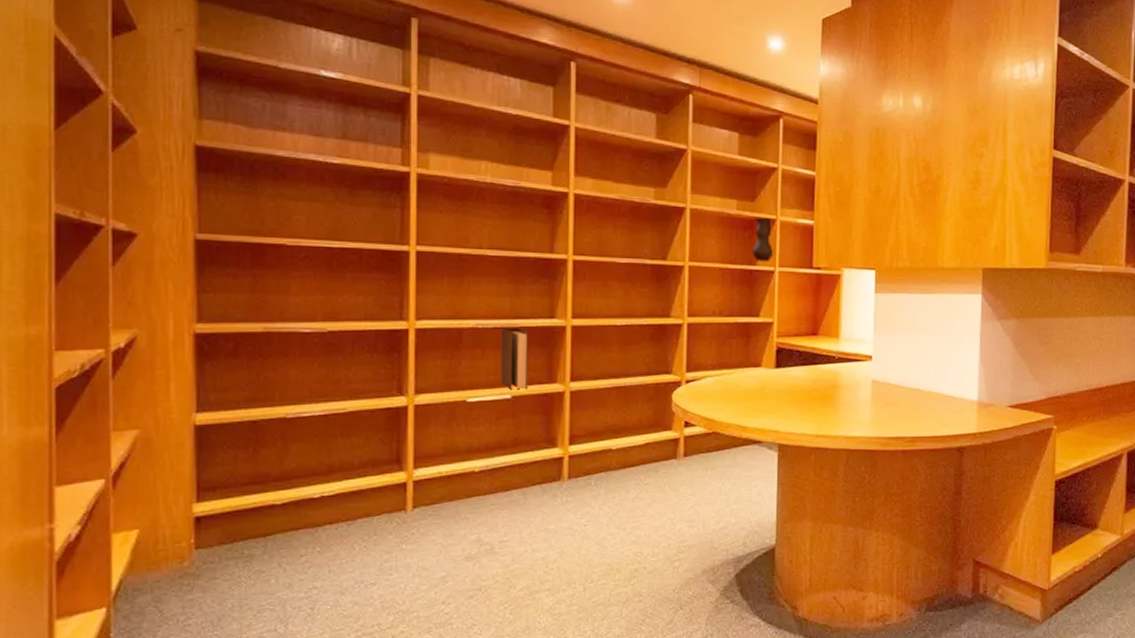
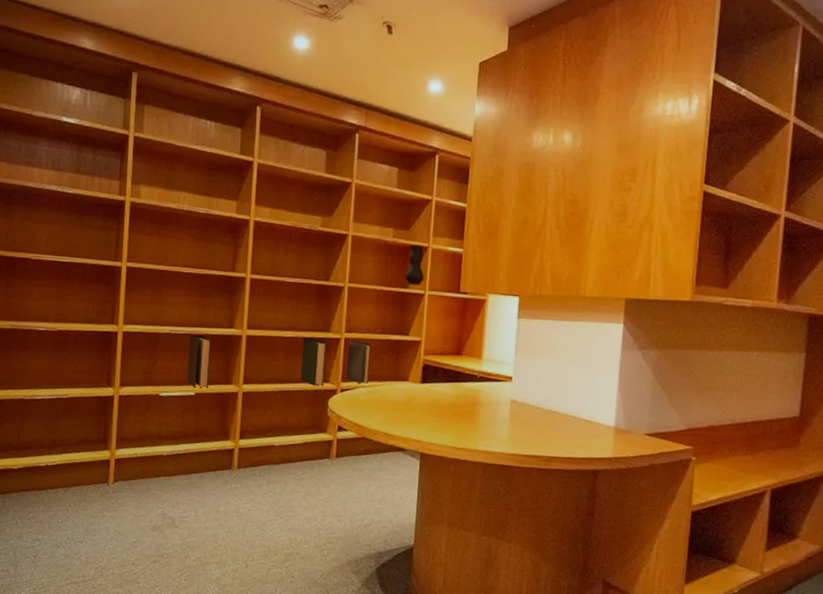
binder: none [638,325,667,379] -> present [300,337,327,386]
binder: none [692,324,718,374] -> present [346,340,371,384]

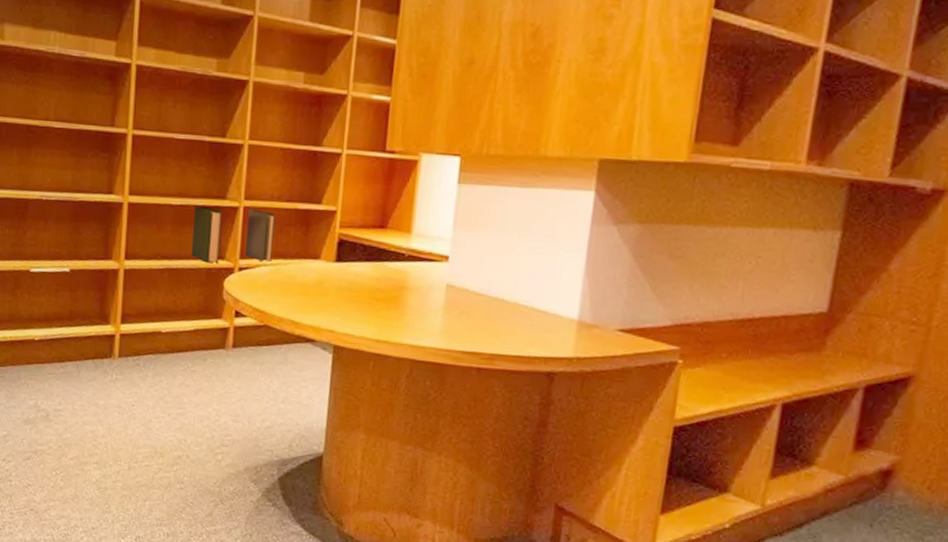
binder: present [186,335,211,388] -> none [60,201,87,263]
vase: present [405,244,426,286] -> none [317,92,344,143]

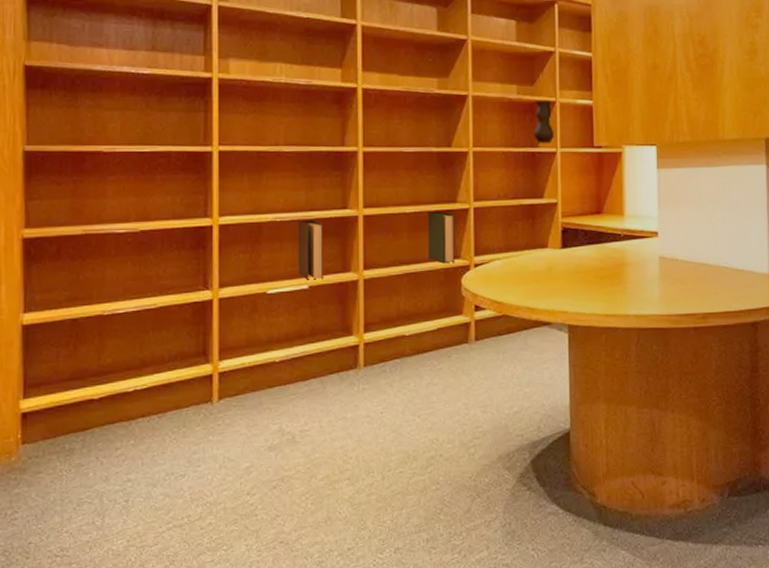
binder: none [60,201,87,263] -> present [297,219,323,280]
binder: present [245,209,275,262] -> none [479,208,504,257]
vase: none [317,92,344,143] -> present [533,100,555,144]

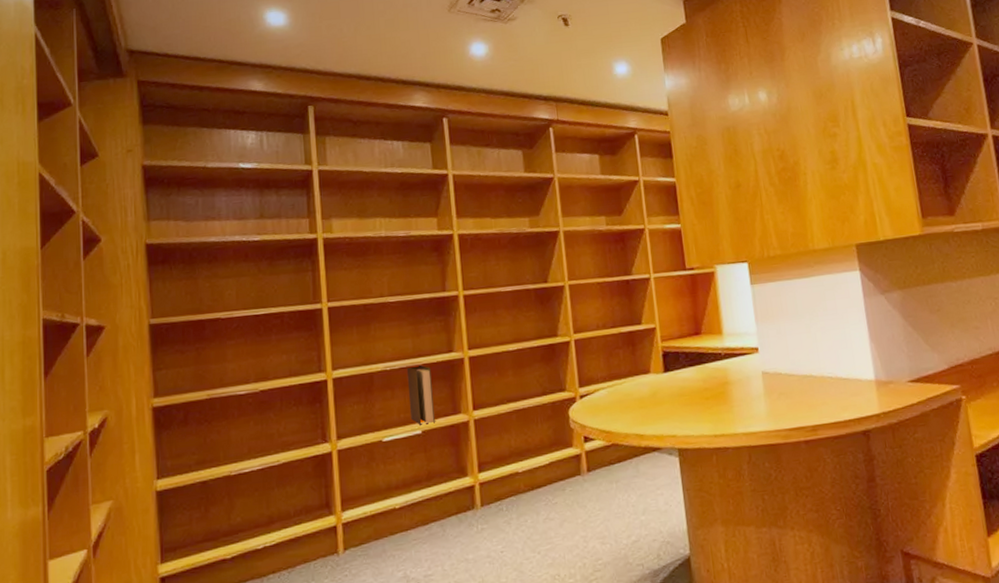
binder: present [427,211,455,264] -> none [530,346,561,398]
vase: present [533,100,555,144] -> none [623,227,647,272]

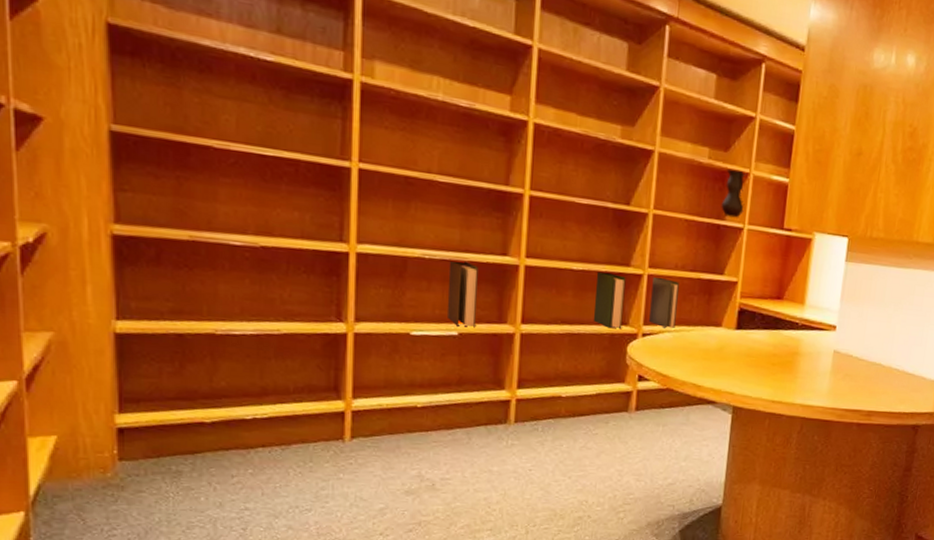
binder: none [530,346,561,398] -> present [593,271,626,328]
binder: none [579,339,608,387] -> present [649,277,679,329]
vase: none [623,227,647,272] -> present [721,168,746,218]

